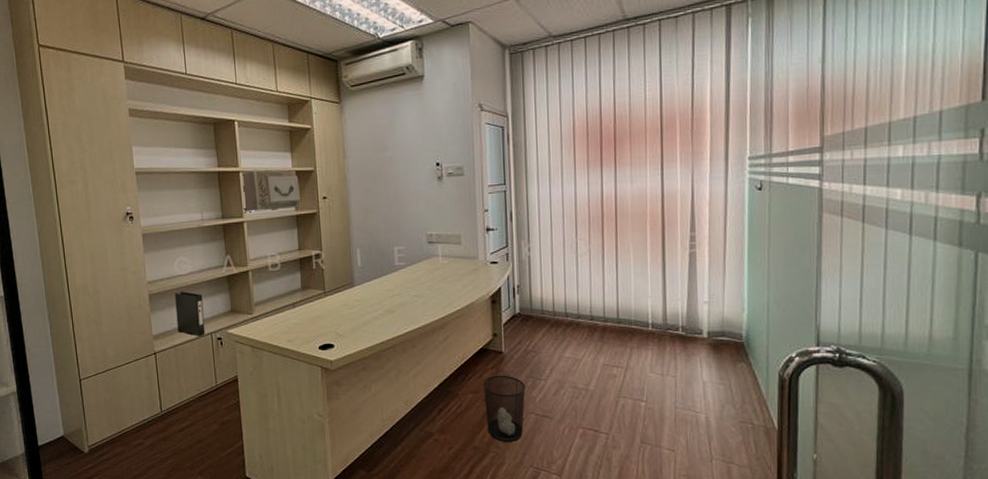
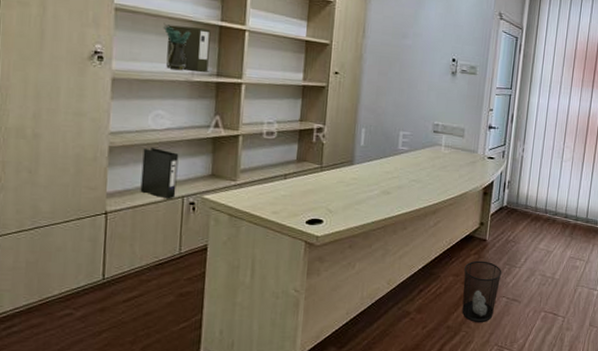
vase: none [173,178,197,219] -> present [163,23,191,71]
binder: none [178,177,214,219] -> present [166,25,211,73]
decorative box: present [240,168,300,212] -> none [244,30,312,78]

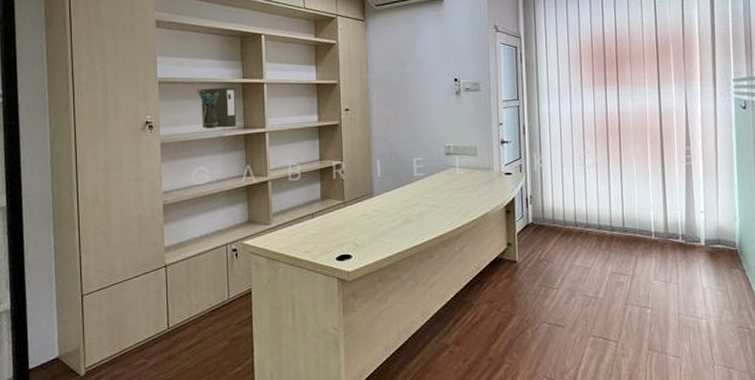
binder: present [140,148,179,199] -> none [190,201,220,248]
waste bin: present [462,260,502,322] -> none [497,284,539,352]

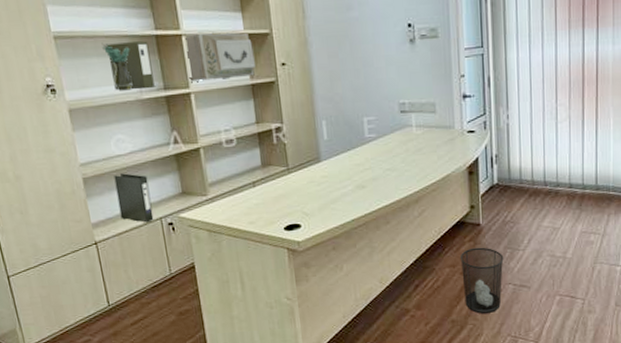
binder: none [190,201,220,248] -> present [114,173,154,223]
decorative box: none [264,80,323,122] -> present [182,31,255,82]
waste bin: none [497,284,539,352] -> present [460,247,504,314]

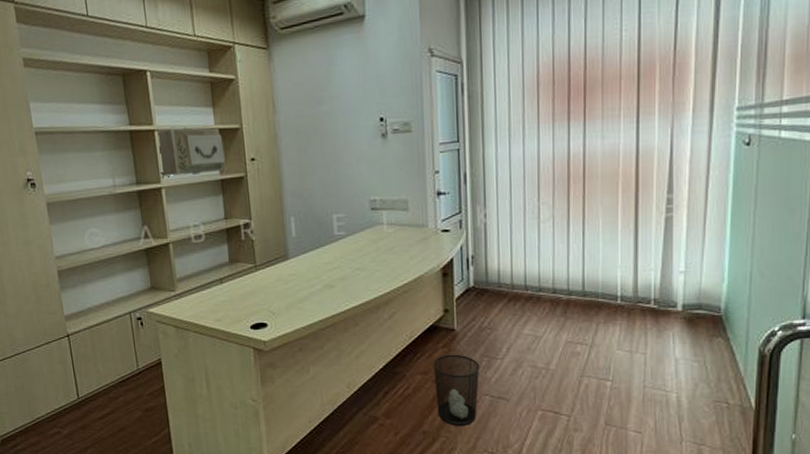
vase: present [101,43,134,91] -> none [79,138,108,186]
binder: present [107,41,155,90] -> none [84,136,128,185]
binder: present [114,173,154,223] -> none [86,267,123,317]

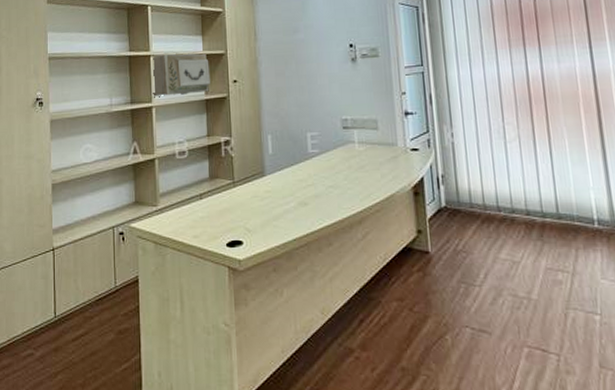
waste bin: present [432,354,480,426] -> none [408,279,458,362]

